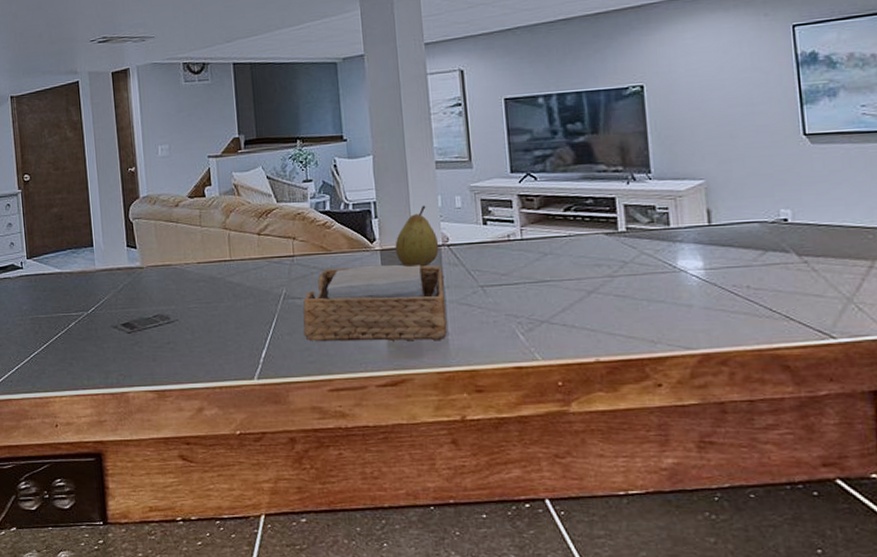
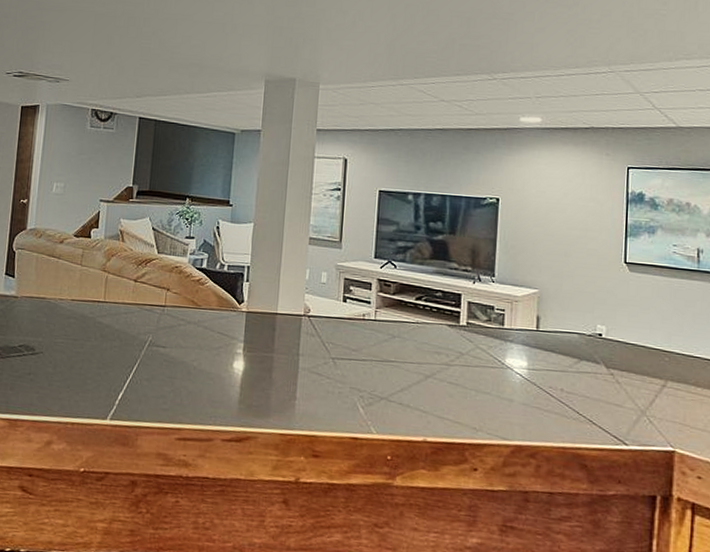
napkin holder: present [303,264,448,342] -> none [161,323,301,404]
fruit: present [395,205,439,267] -> none [260,276,301,334]

